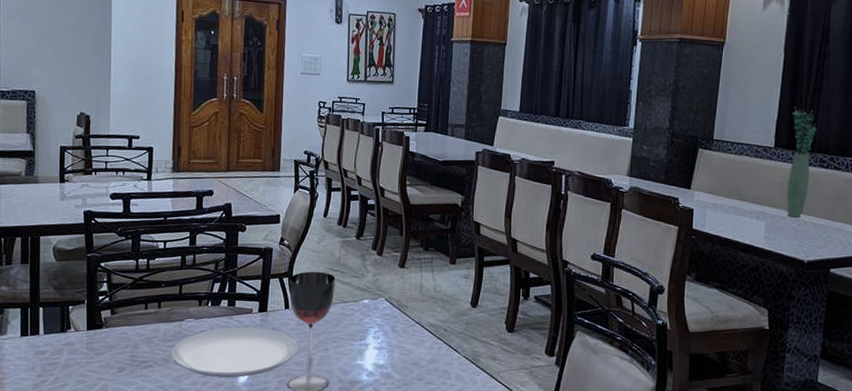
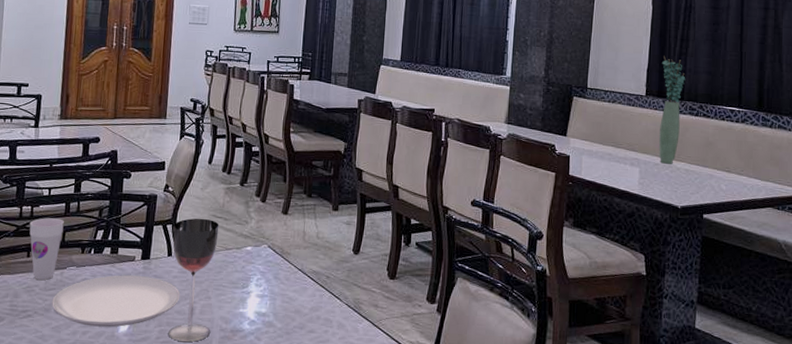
cup: none [146,270,180,331] -> present [29,218,64,280]

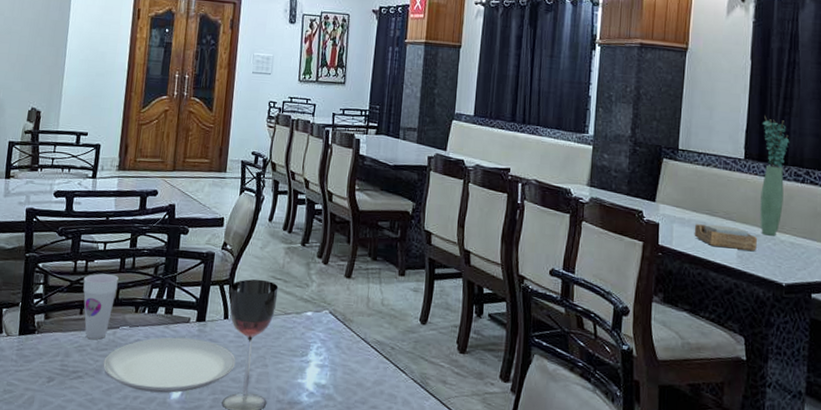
napkin holder: none [600,155,657,179] -> present [694,224,758,252]

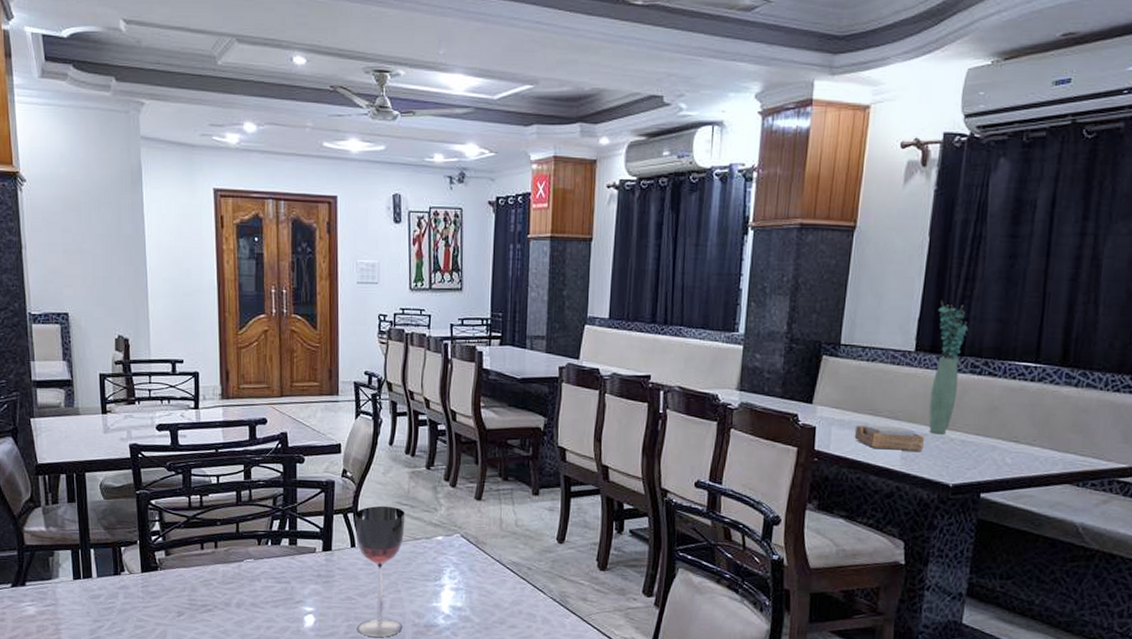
cup: present [83,273,119,339] -> none [199,507,236,573]
plate: present [103,337,236,393] -> none [232,567,367,622]

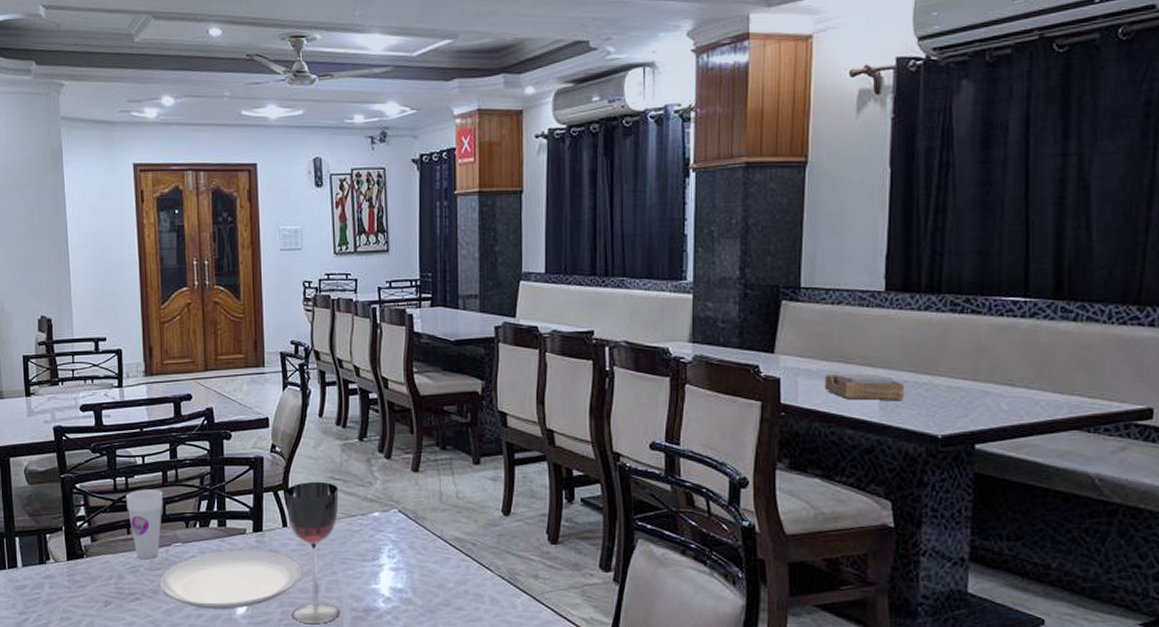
cup: none [199,507,236,573] -> present [125,489,163,559]
plate: none [232,567,367,622] -> present [160,550,301,610]
vase: present [928,300,969,436] -> none [907,234,944,382]

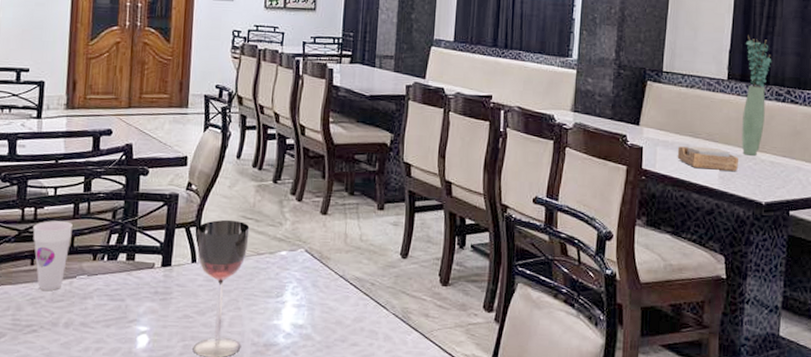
plate: present [160,550,301,610] -> none [60,284,206,343]
vase: none [907,234,944,382] -> present [741,35,772,157]

